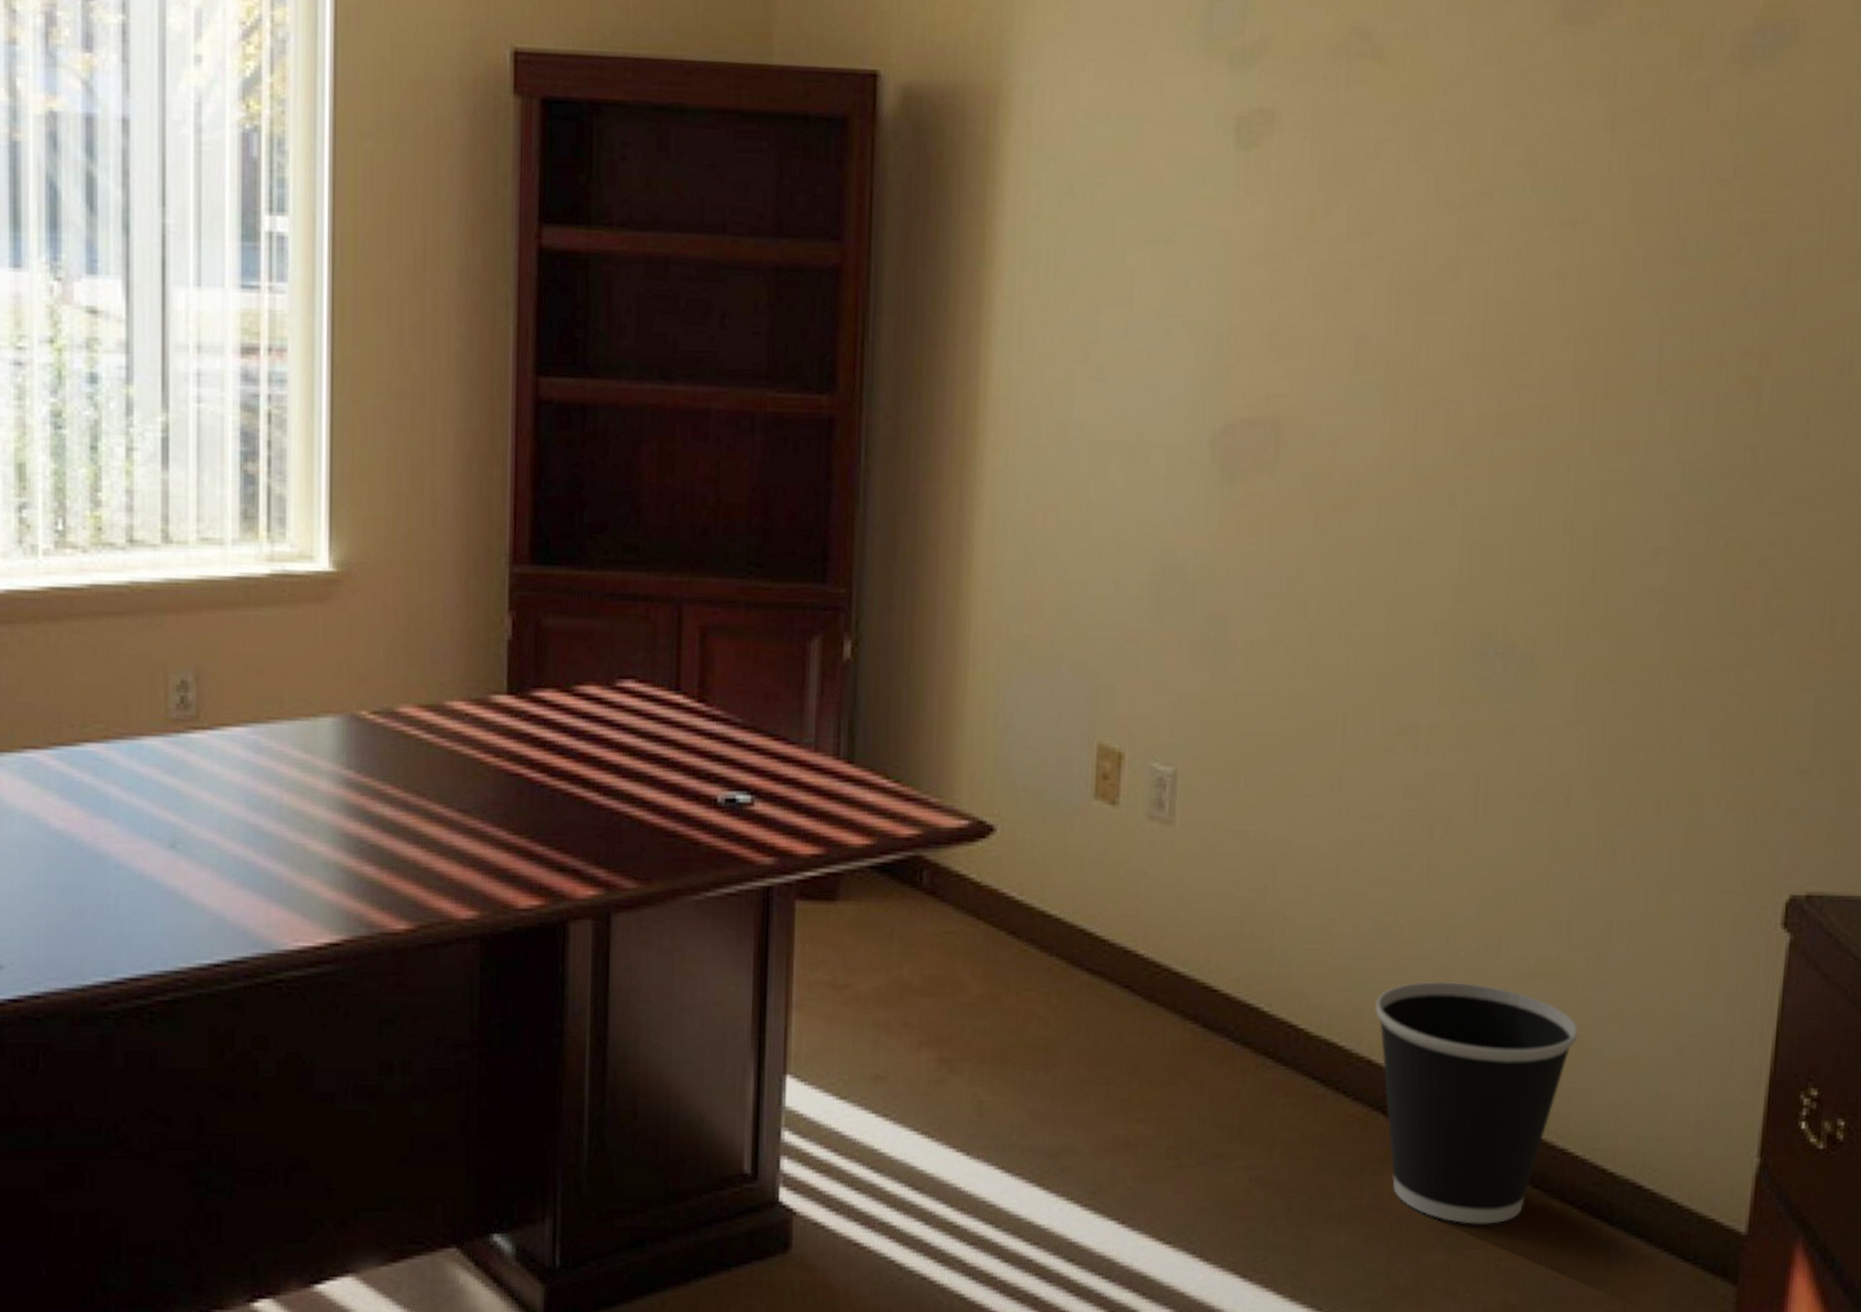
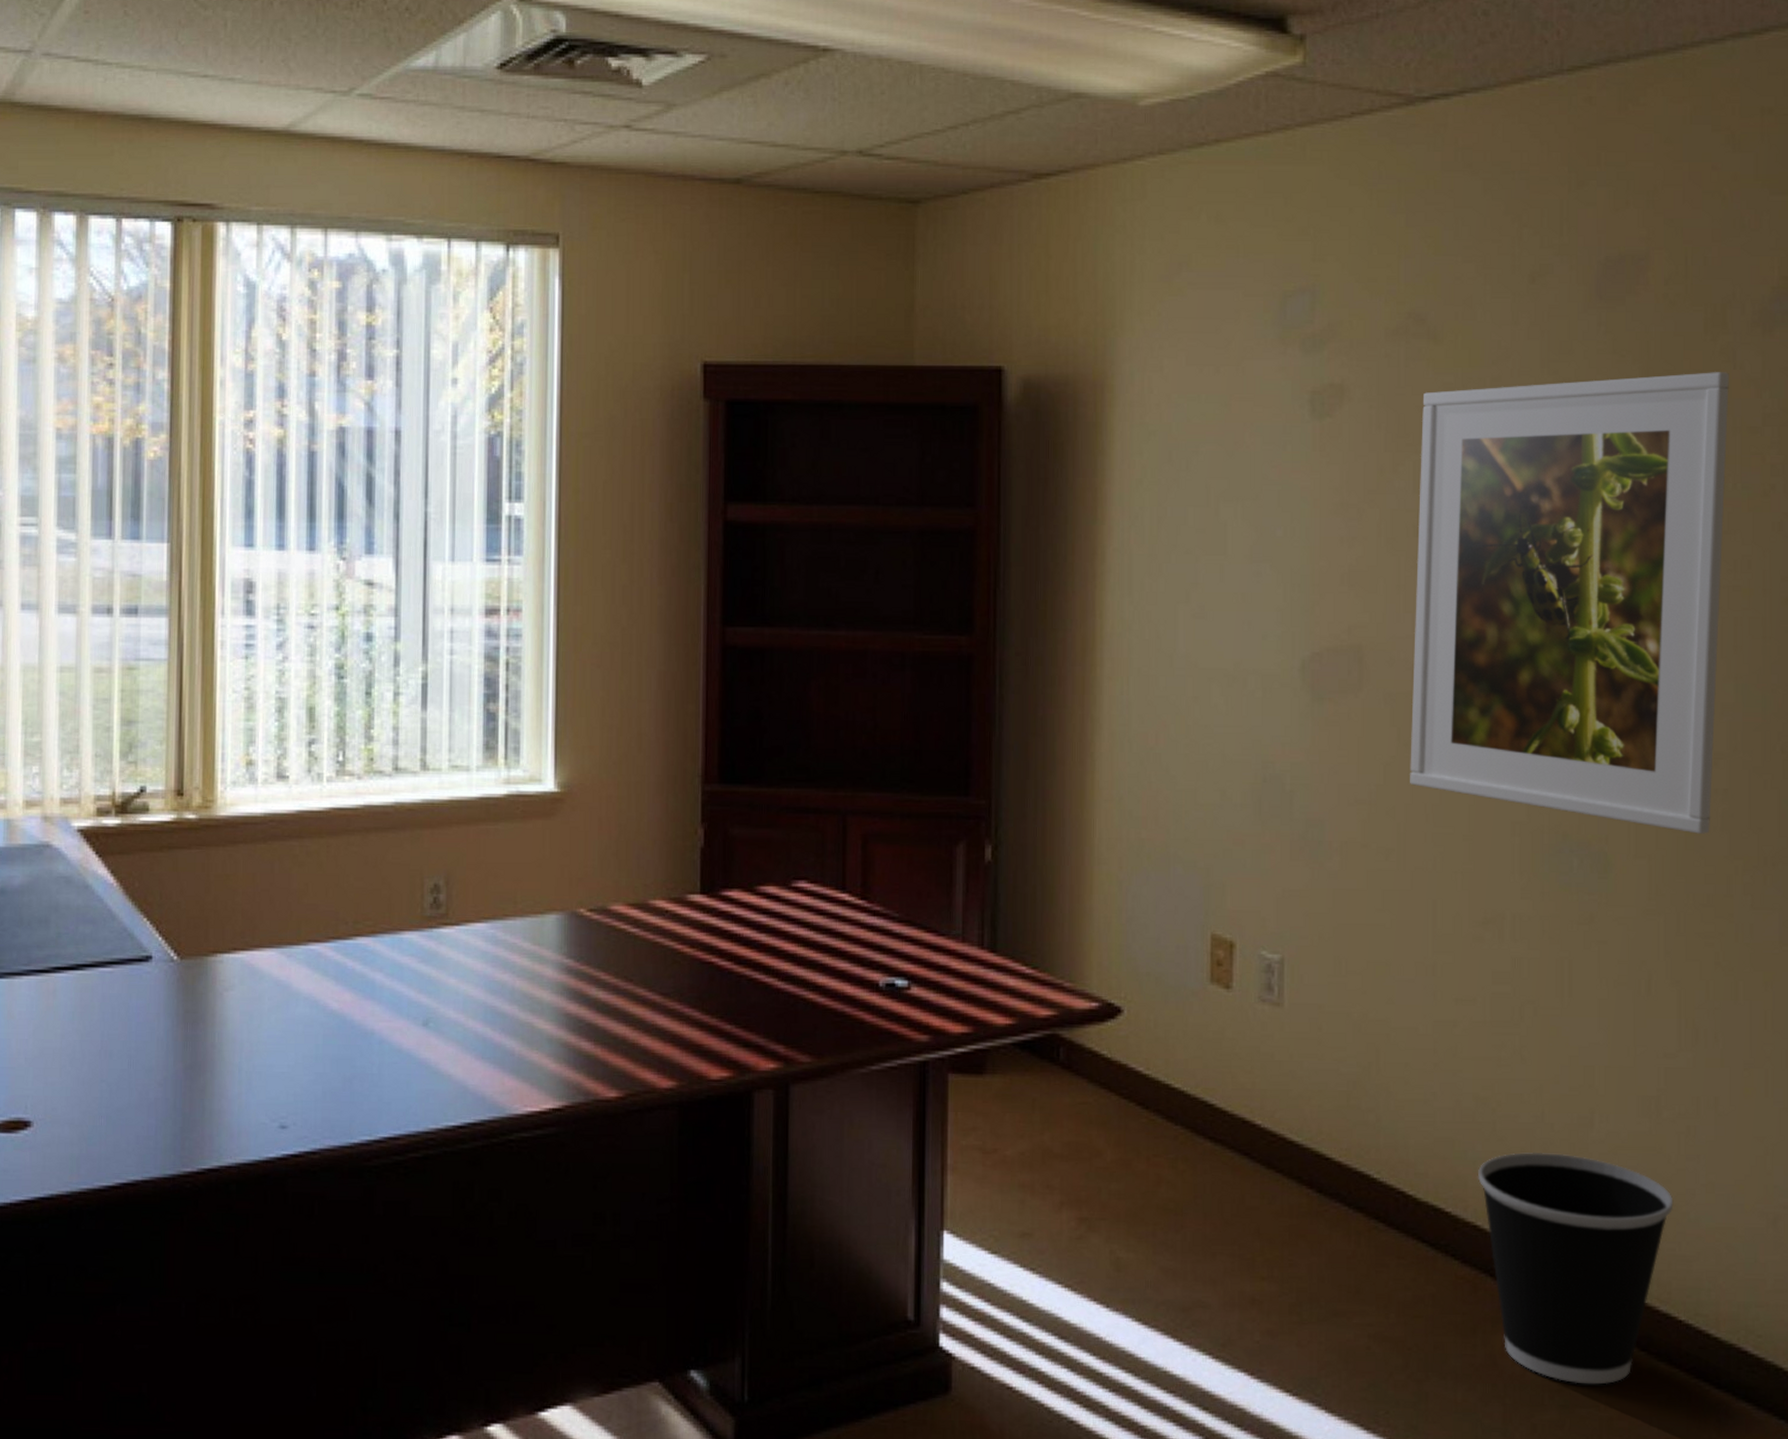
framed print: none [1325,113,1702,636] -> present [1410,372,1729,834]

